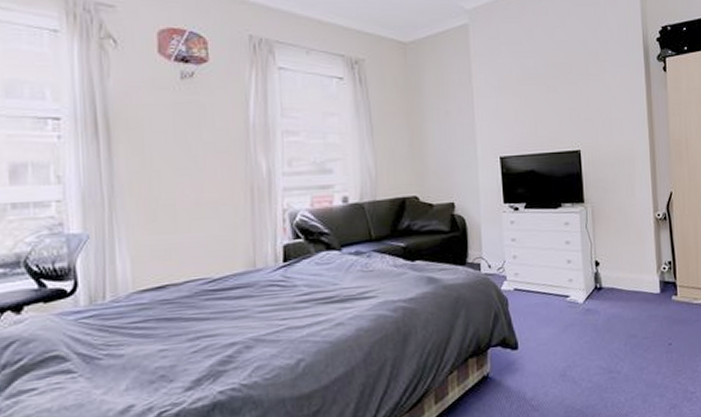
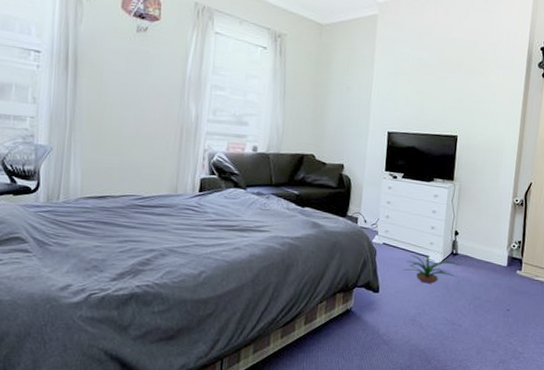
plant: none [544,295,608,329] -> present [404,255,461,284]

